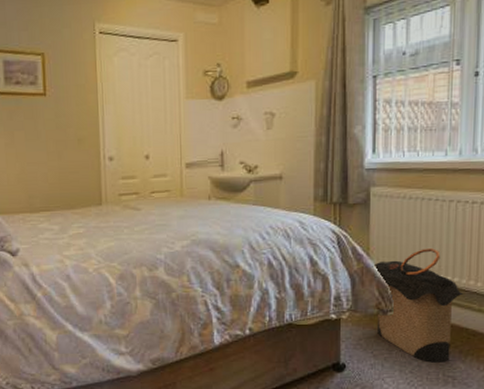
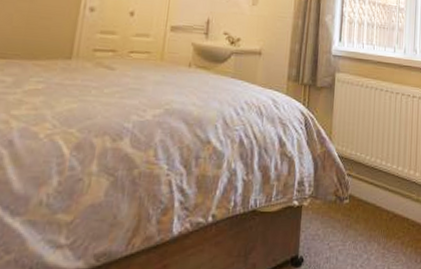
laundry hamper: present [372,248,465,363] -> none [333,136,407,255]

